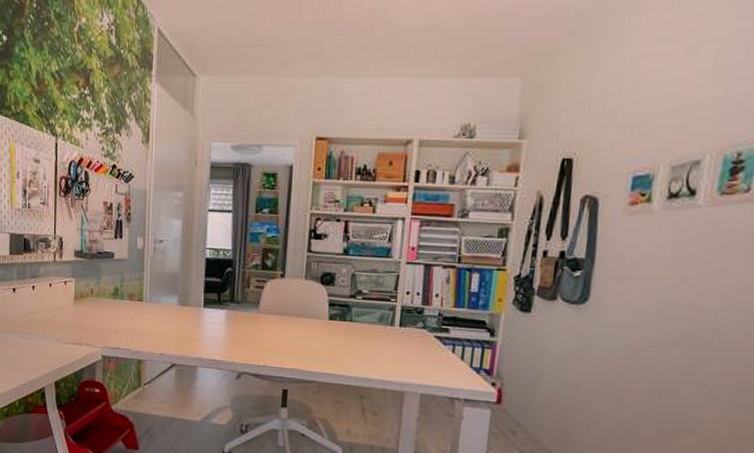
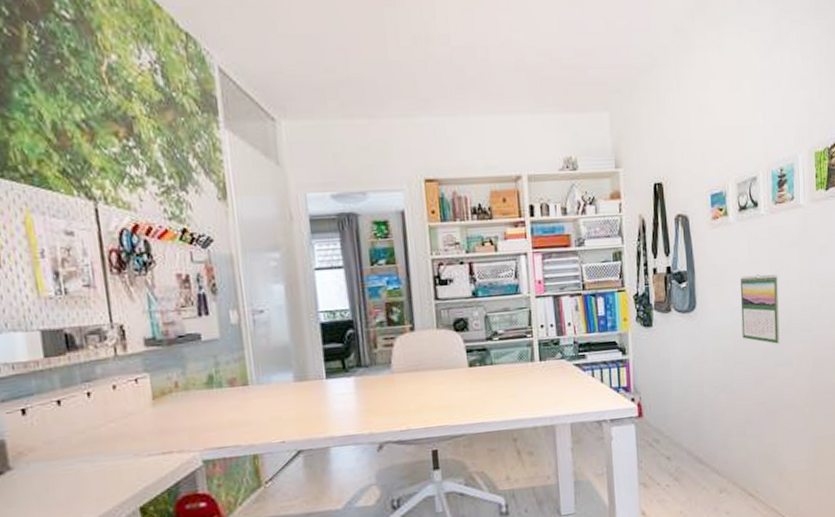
calendar: none [642,273,707,358] -> present [740,274,780,344]

